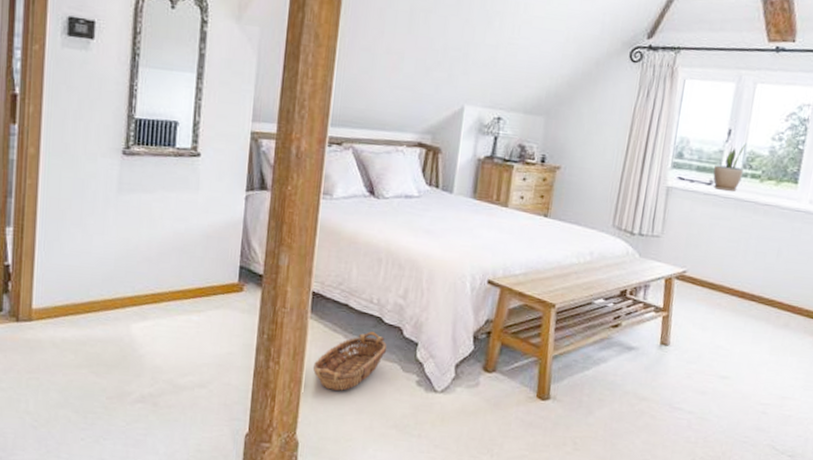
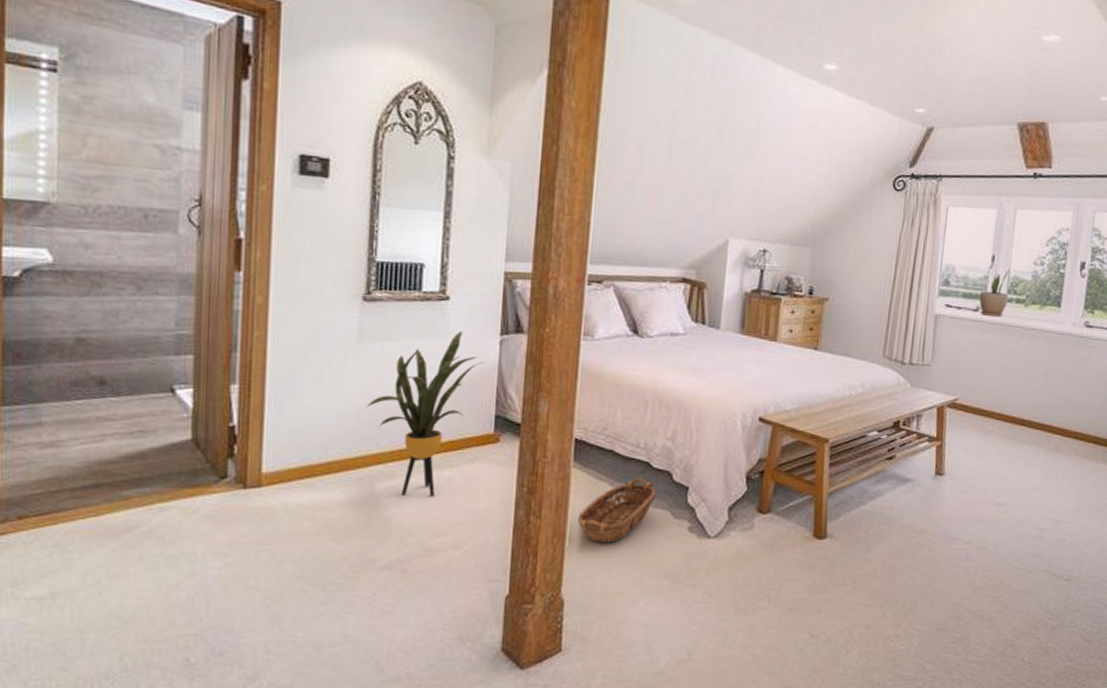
house plant: none [123,186,231,339] -> present [365,331,484,497]

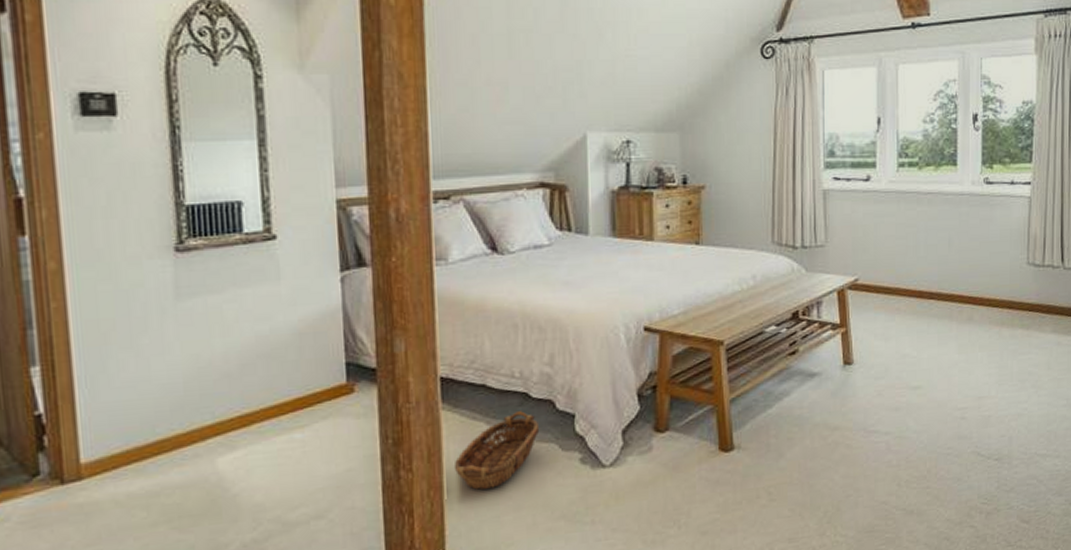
house plant: present [365,331,484,497] -> none [193,273,326,467]
potted plant: present [979,269,1010,318] -> none [869,131,899,186]

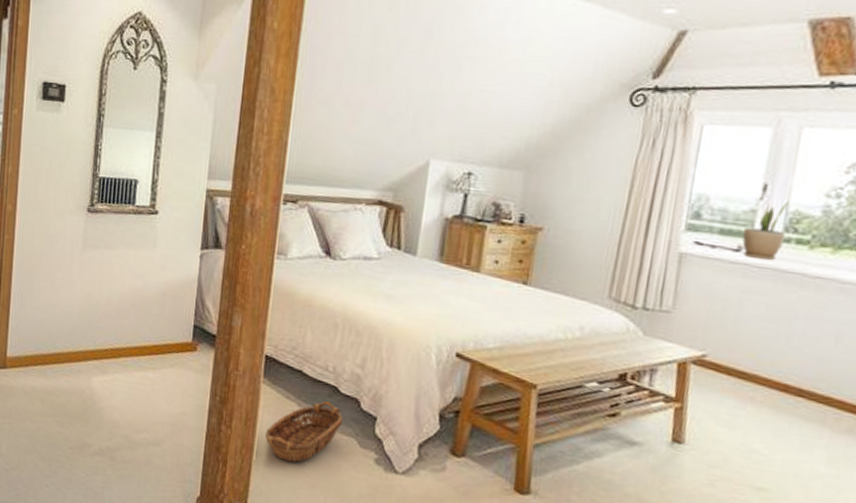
potted plant: none [869,131,899,186] -> present [742,202,789,261]

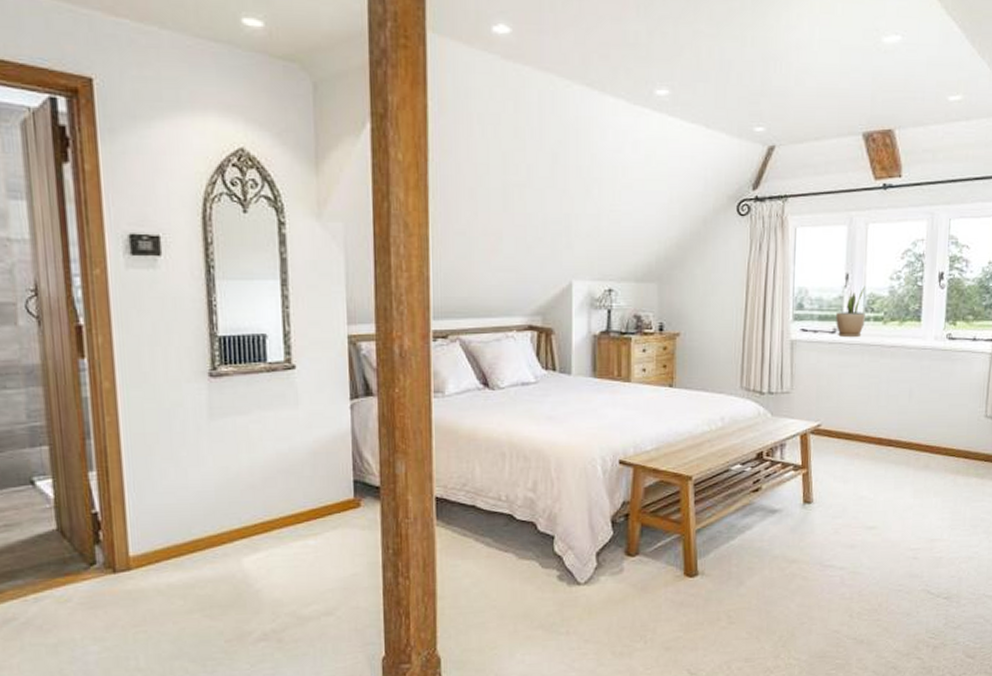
basket: present [264,401,343,462] -> none [445,531,523,598]

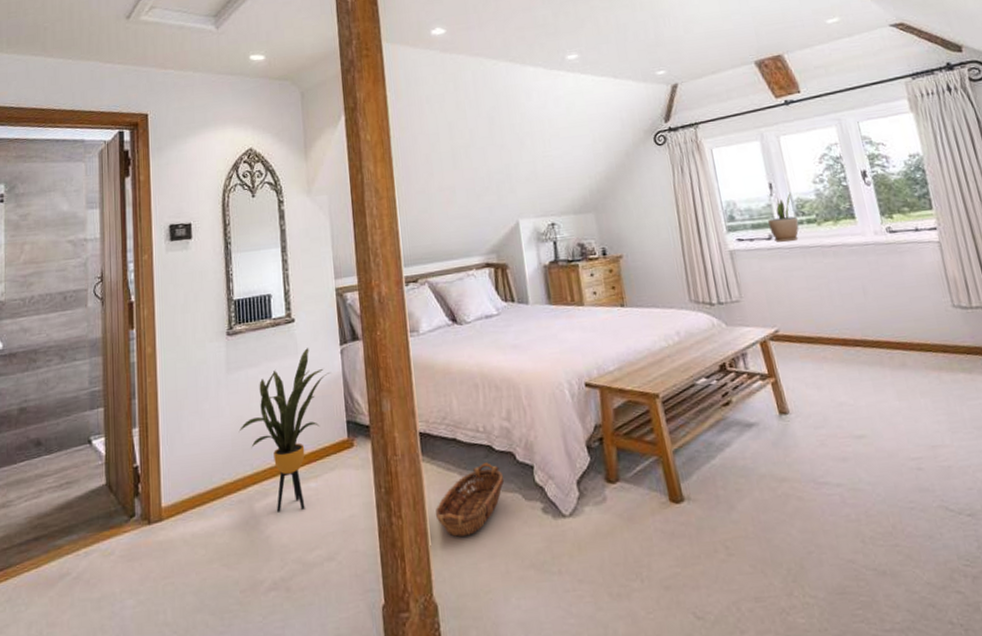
house plant: none [224,399,337,567] -> present [238,348,330,512]
basket: none [445,531,523,598] -> present [435,462,505,537]

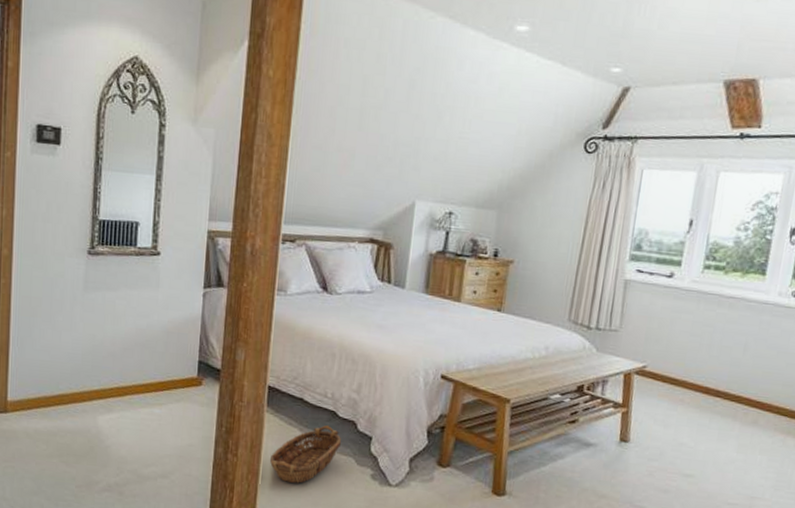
house plant: present [238,348,330,512] -> none [90,284,190,430]
potted plant: present [768,193,799,243] -> none [673,234,709,285]

